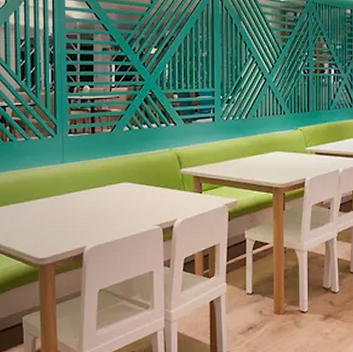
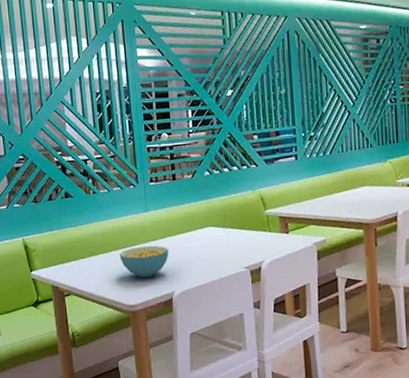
cereal bowl: none [32,198,83,231] -> present [119,245,169,278]

